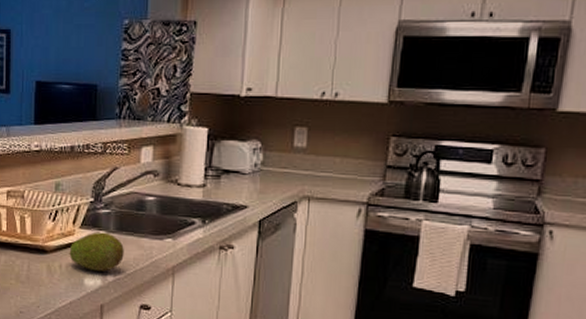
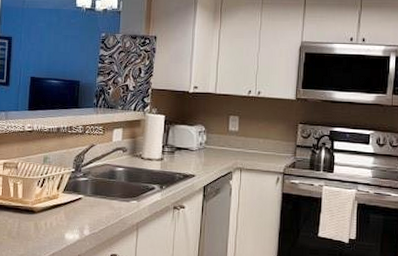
fruit: present [69,232,124,272] -> none [53,195,98,228]

